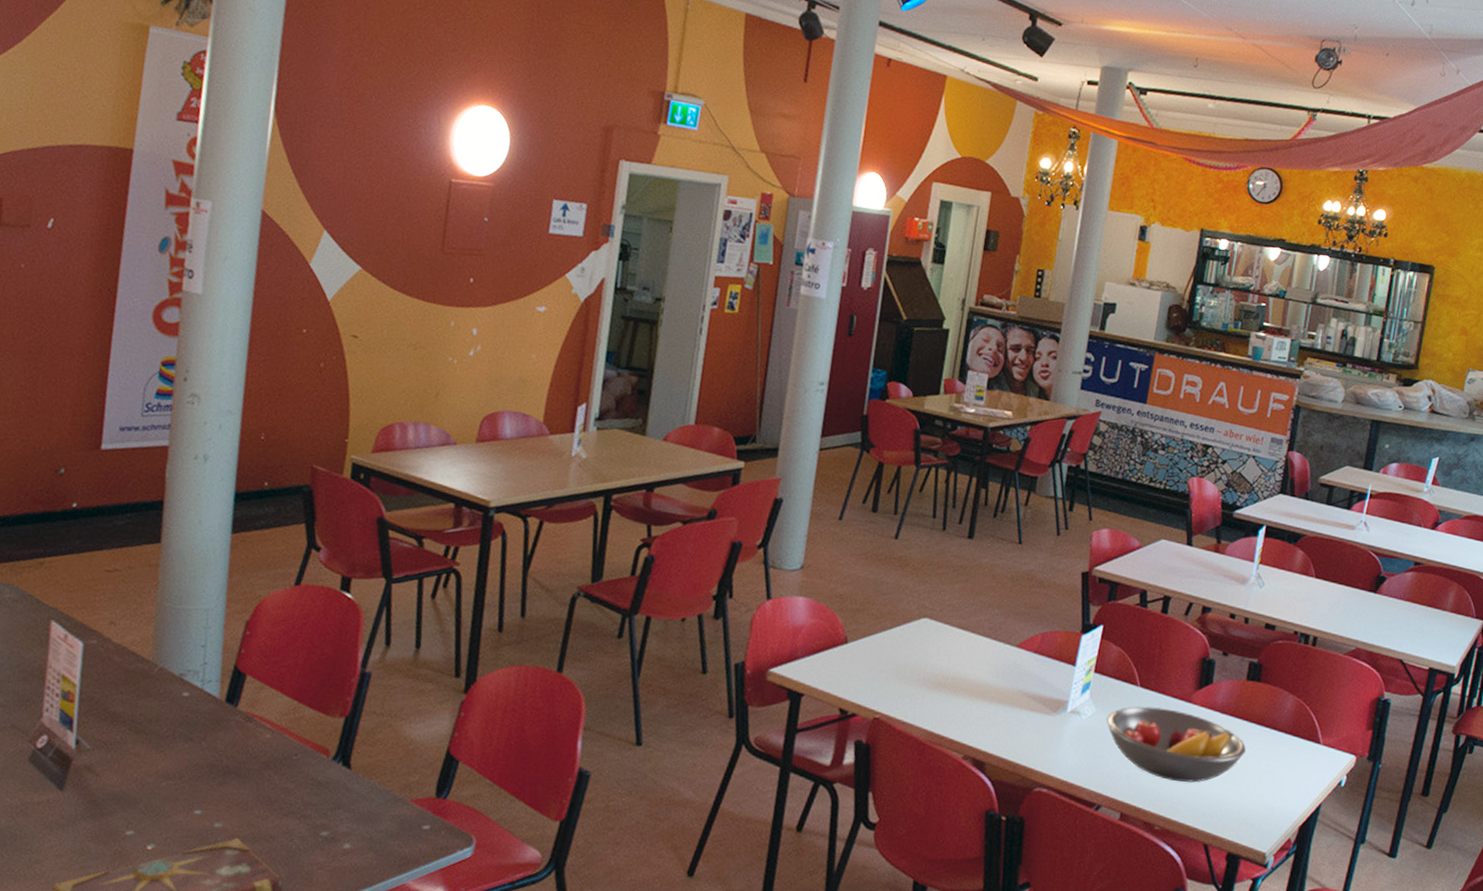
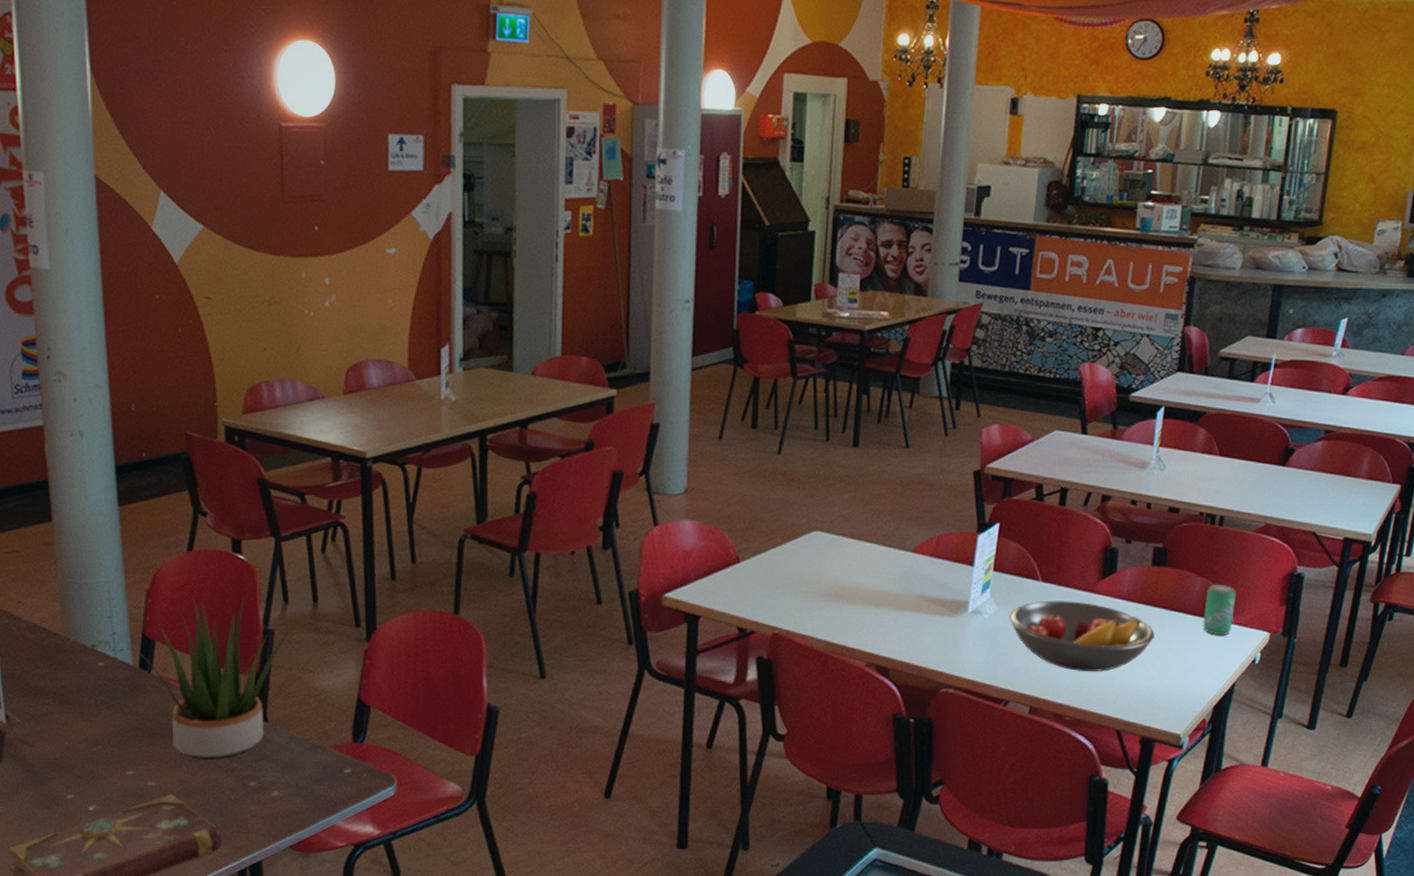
potted plant: none [217,634,400,805] -> present [127,599,300,760]
beverage can: none [1292,703,1326,755] -> present [1203,584,1236,635]

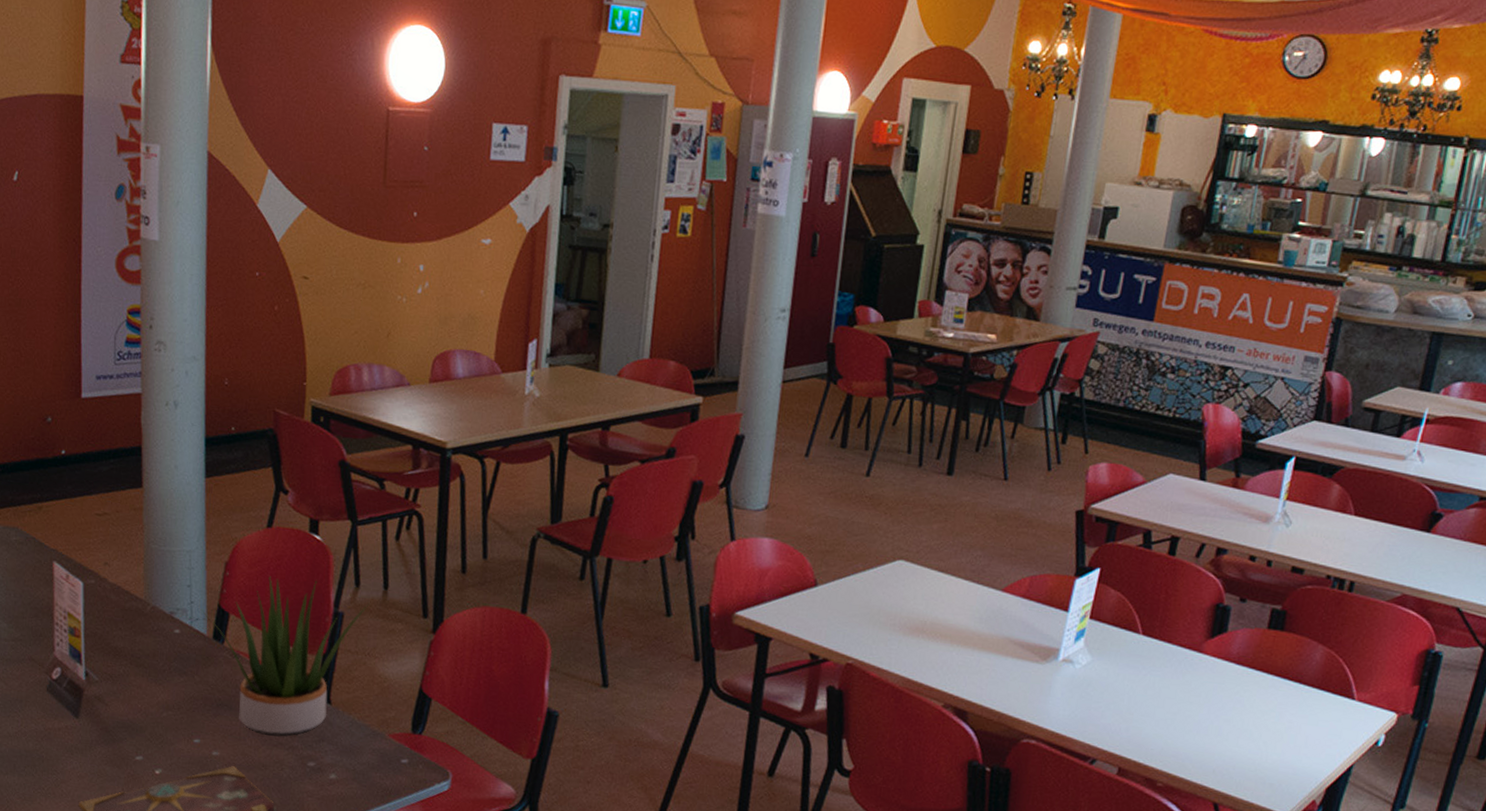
fruit bowl: present [1009,600,1155,672] -> none [1103,655,1265,738]
beverage can: present [1203,584,1236,635] -> none [1320,654,1362,712]

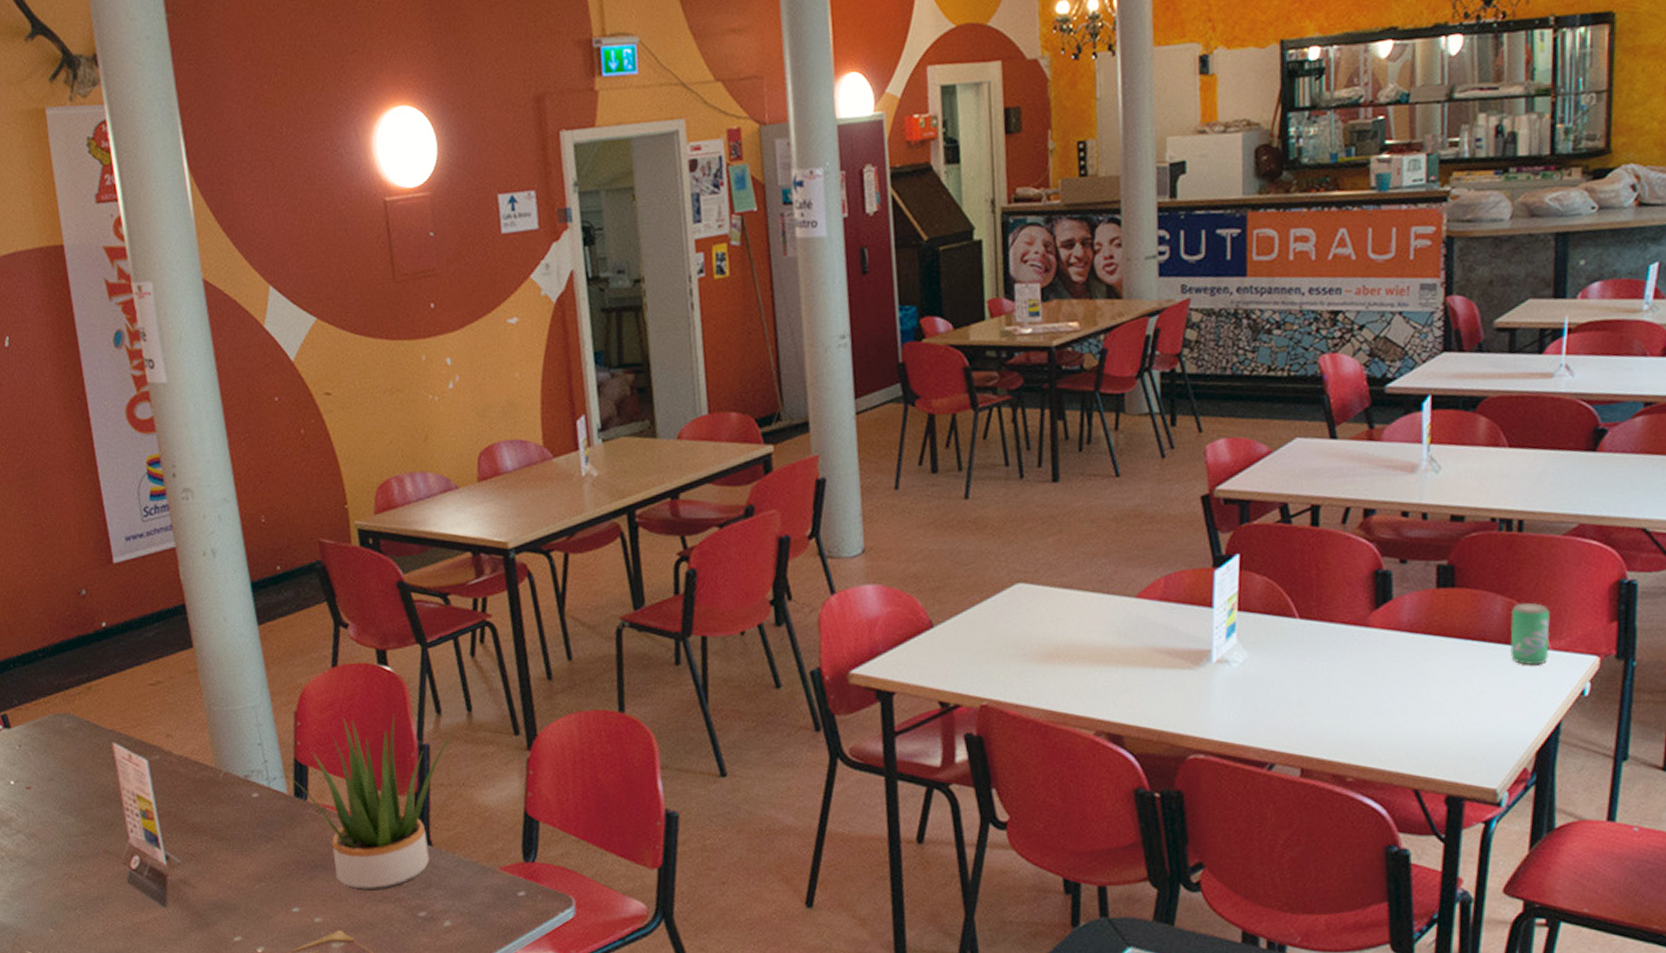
beverage can: none [1320,654,1362,712] -> present [1510,602,1550,665]

